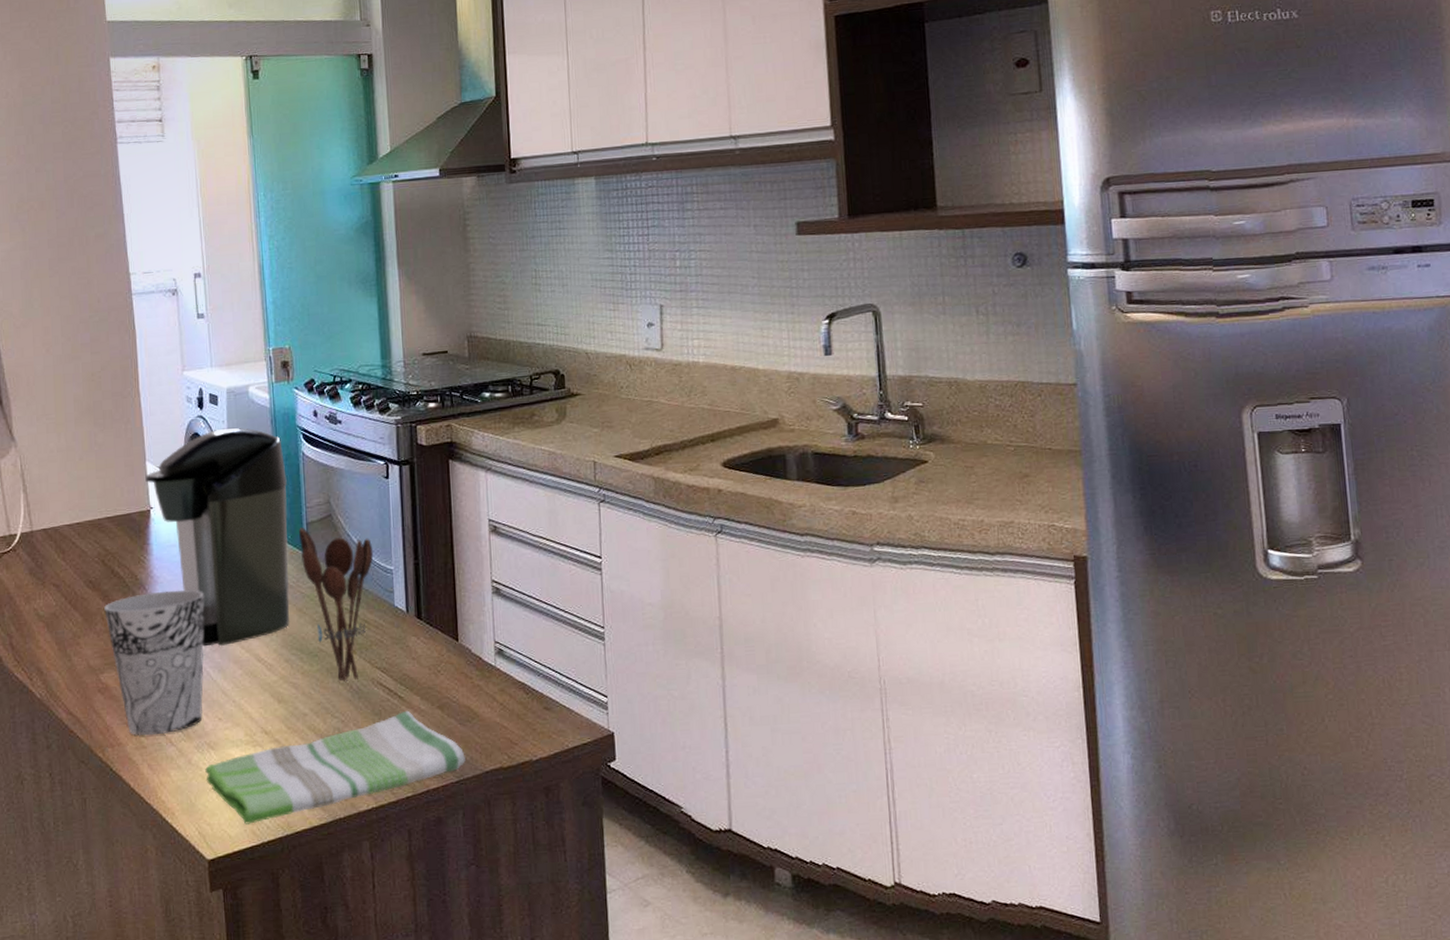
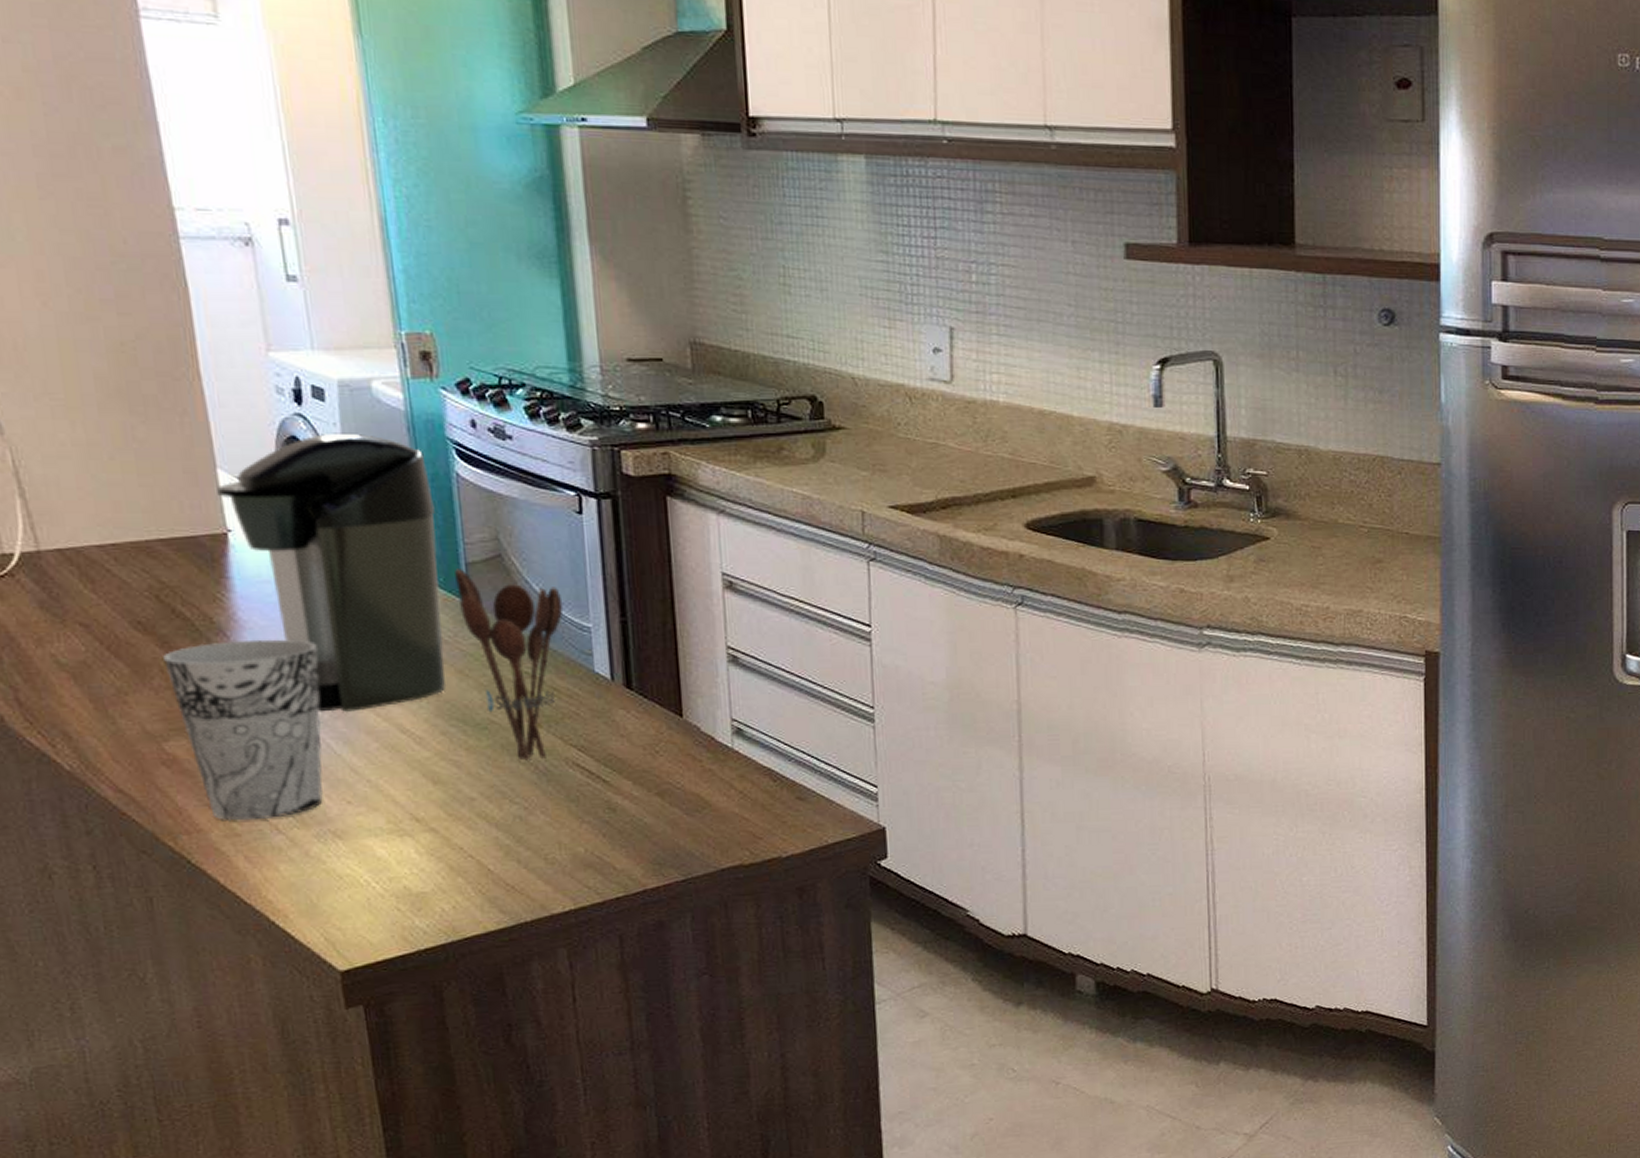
dish towel: present [205,710,466,825] -> none [330,797,694,929]

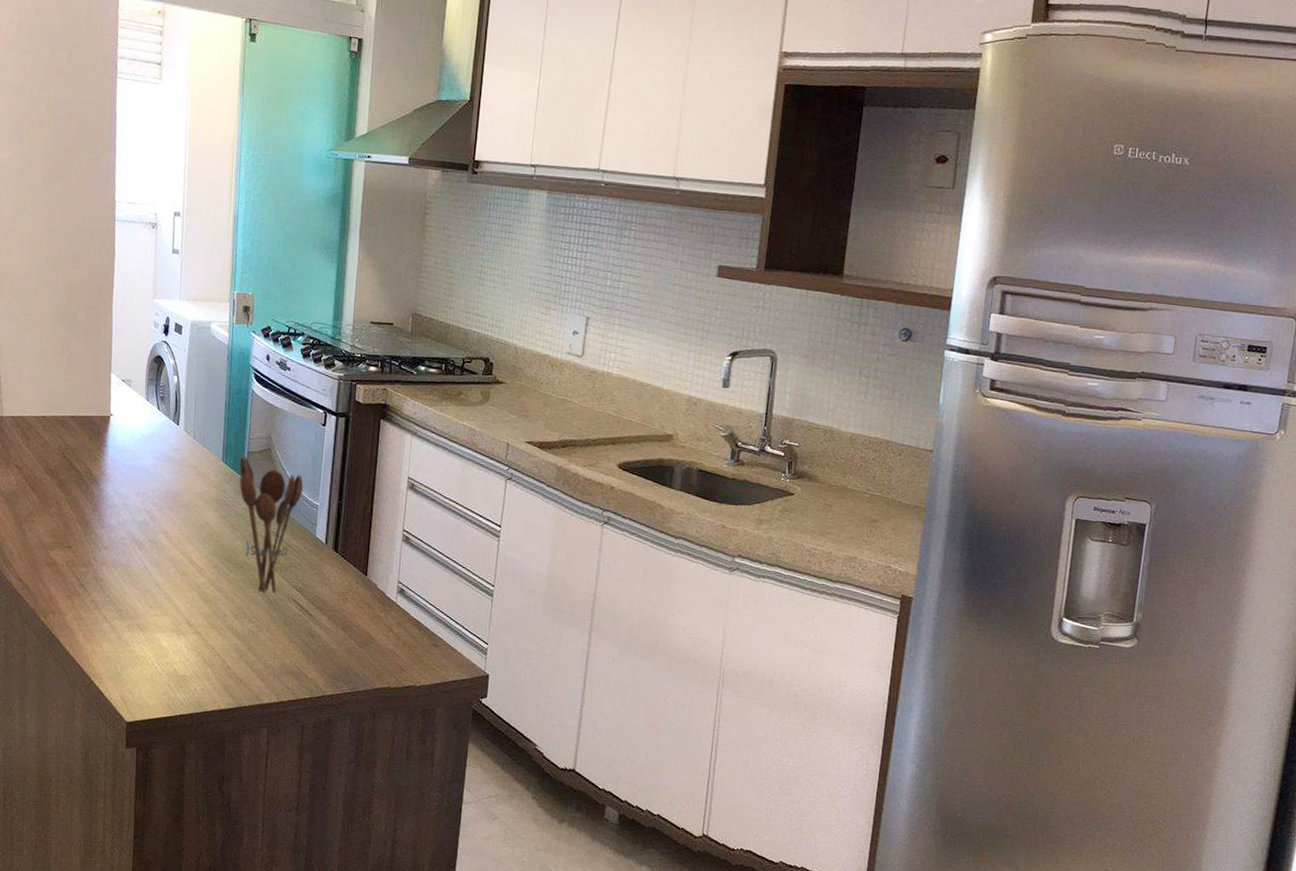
cup: present [163,639,323,821] -> none [59,488,150,611]
coffee maker: present [216,432,447,712] -> none [109,355,235,545]

